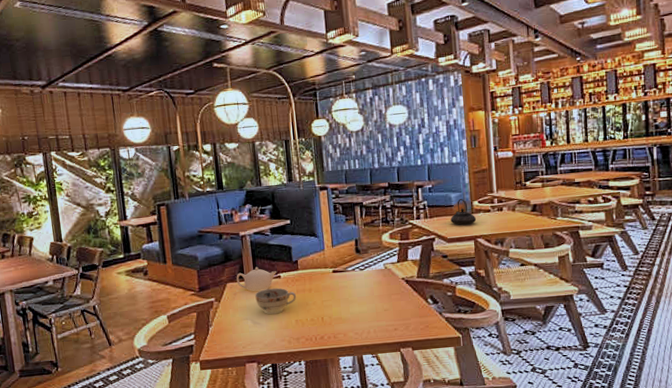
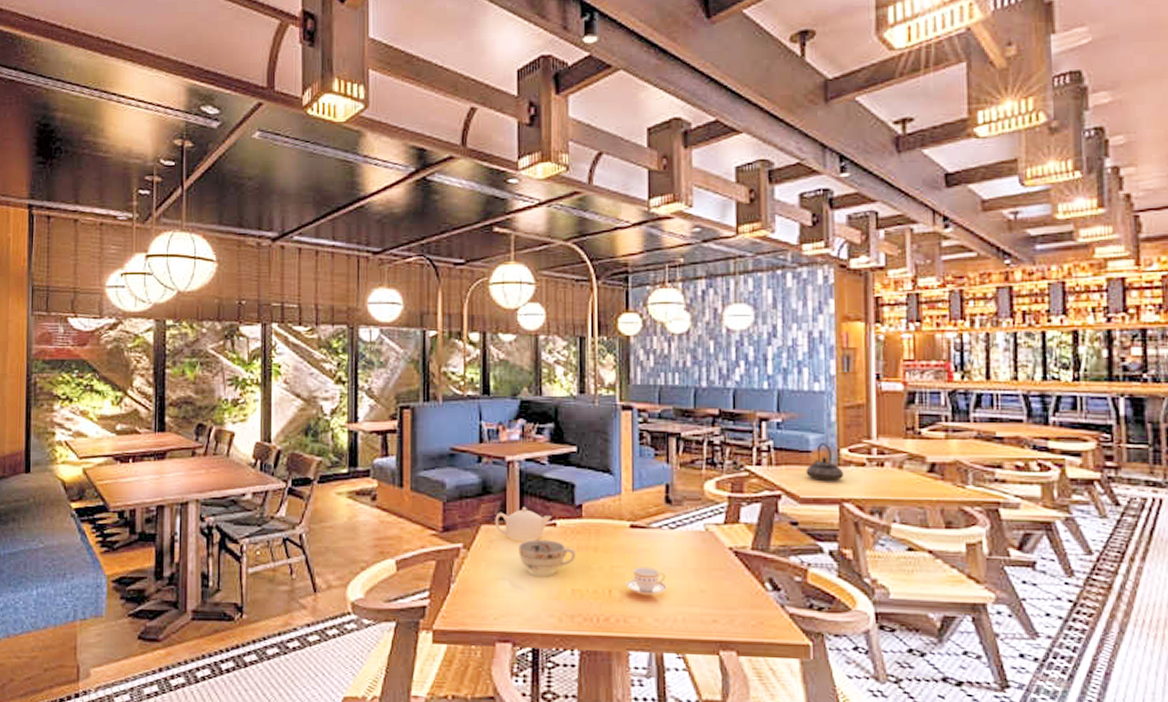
teacup: none [333,298,362,318] -> present [625,566,667,596]

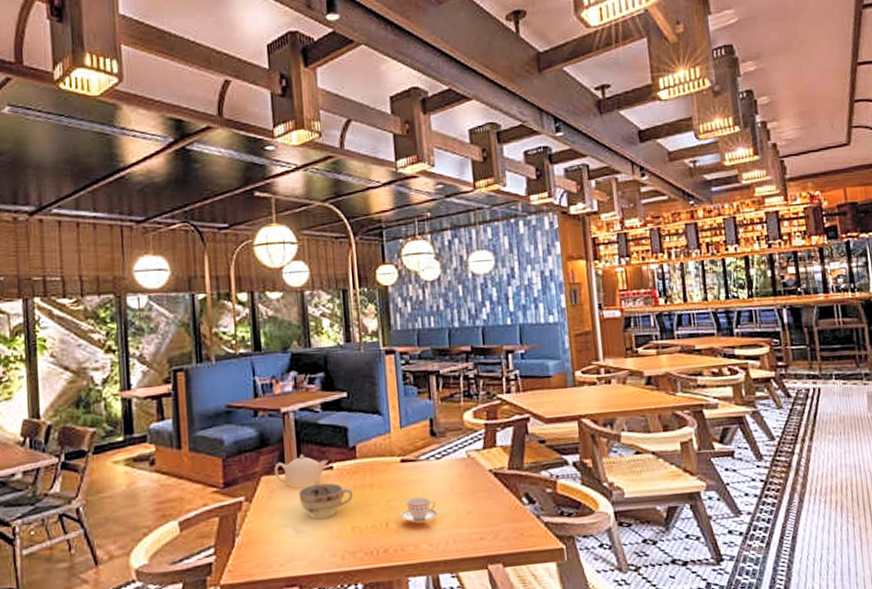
teapot: present [806,443,845,481] -> none [548,368,580,401]

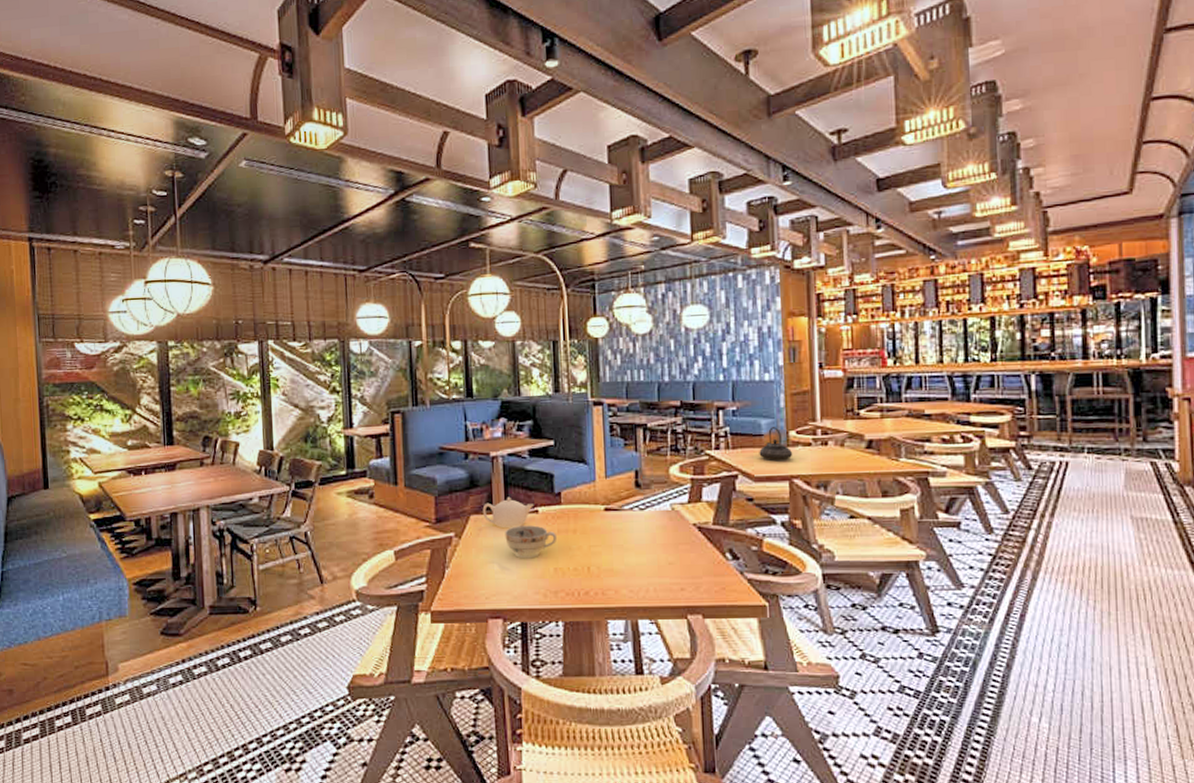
teacup: present [400,496,438,524] -> none [602,544,639,570]
teapot: none [548,368,580,401] -> present [759,427,793,460]

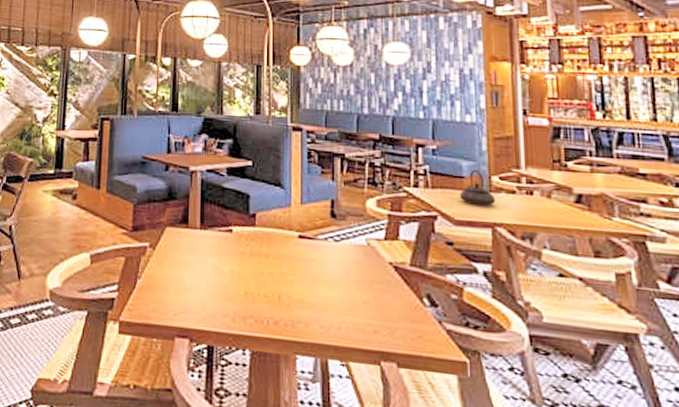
teapot: present [482,496,535,529] -> none [178,212,229,246]
teacup: present [505,525,558,559] -> none [198,243,250,279]

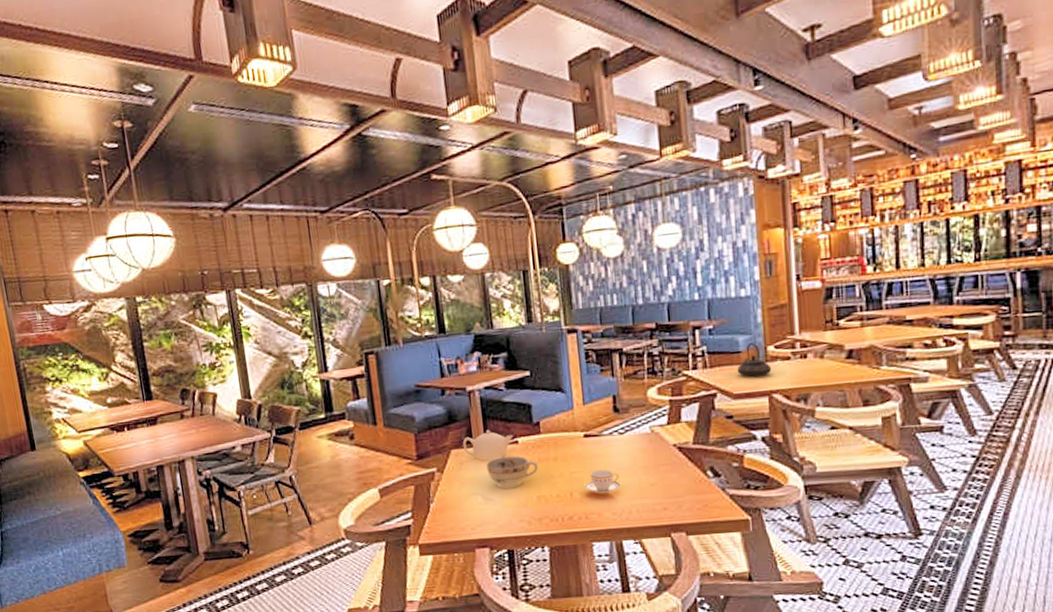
teapot: none [178,212,229,246] -> present [462,429,514,461]
teacup: none [198,243,250,279] -> present [486,456,539,489]
teacup: none [294,275,332,304] -> present [584,469,621,495]

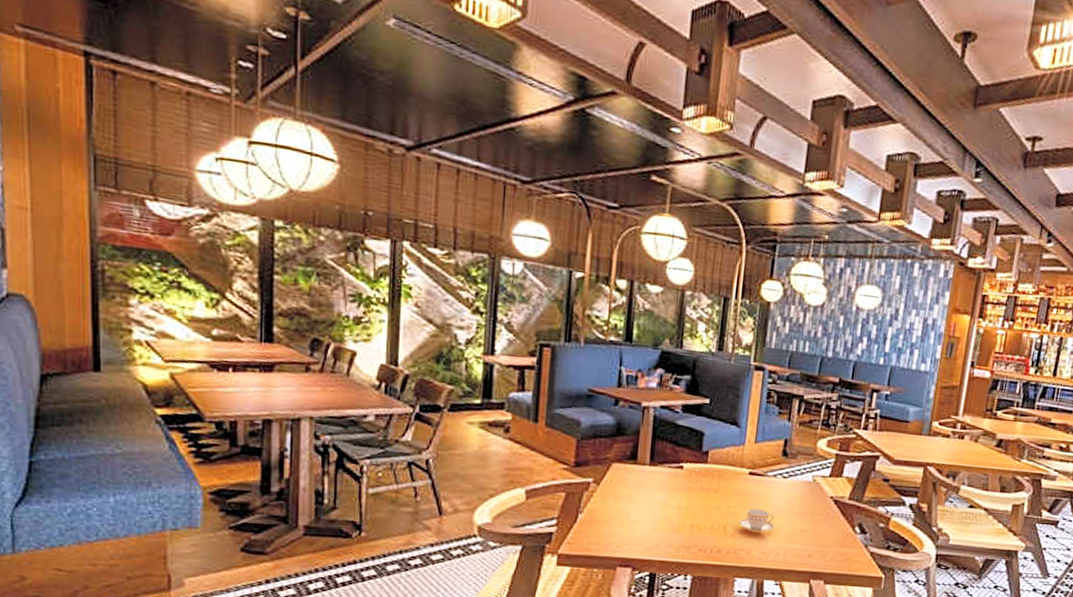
teapot: present [462,429,514,461] -> none [625,449,680,482]
teacup: present [486,456,539,489] -> none [645,479,699,513]
teapot: present [737,343,772,377] -> none [902,415,933,448]

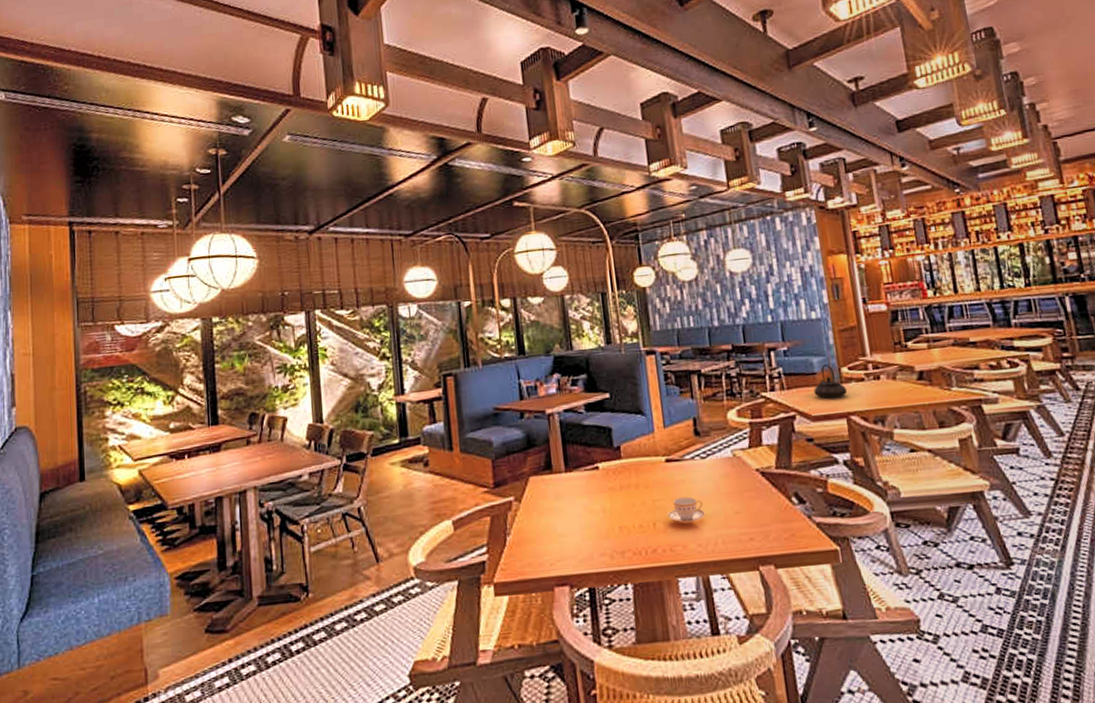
teapot: none [902,415,933,448] -> present [813,364,848,399]

